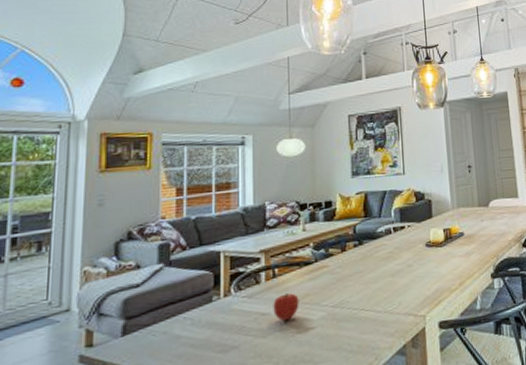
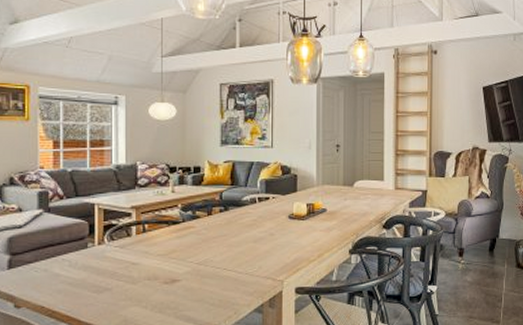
fruit: present [273,292,299,321] -> none [143,246,167,271]

